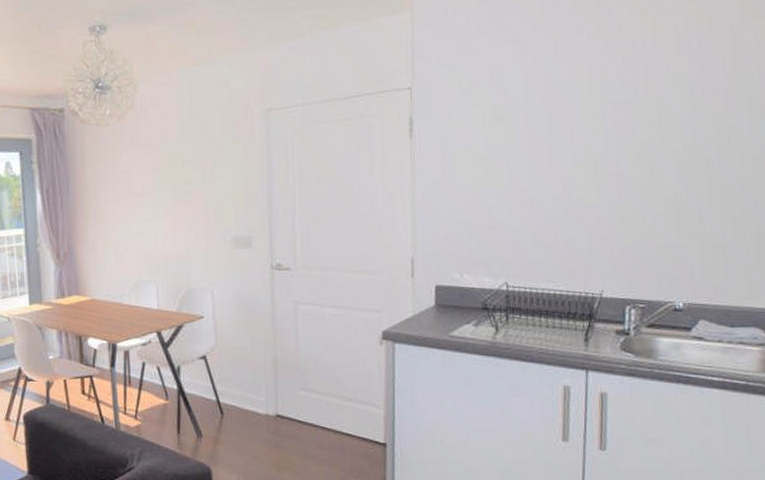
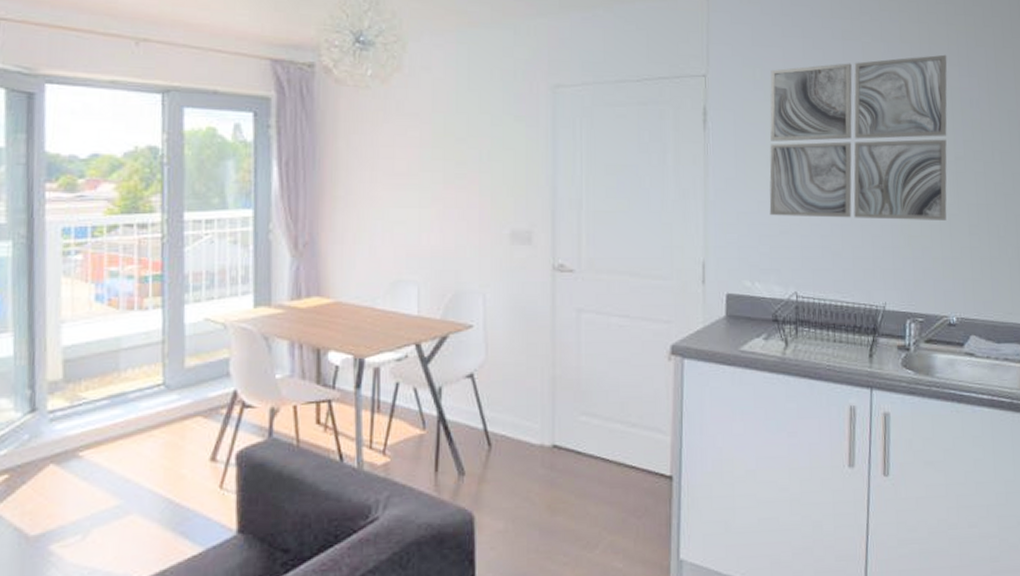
wall art: none [477,44,675,213] -> present [769,54,947,220]

